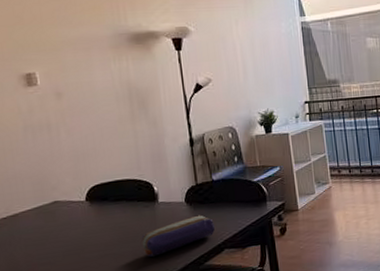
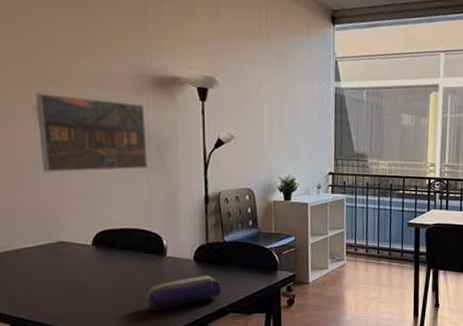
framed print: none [20,60,132,137] -> present [35,93,148,173]

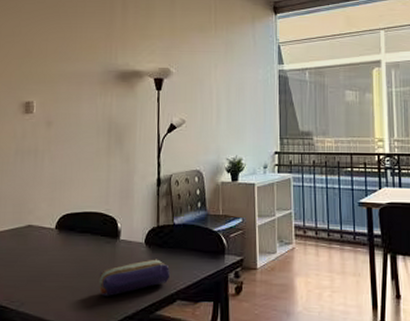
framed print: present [35,93,148,173] -> none [21,92,109,161]

